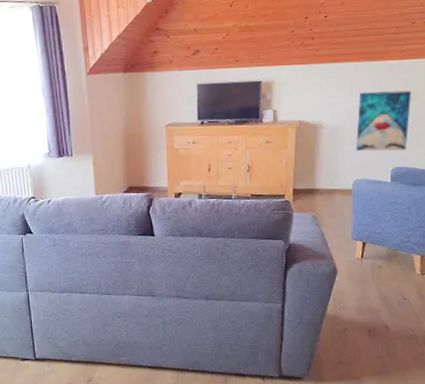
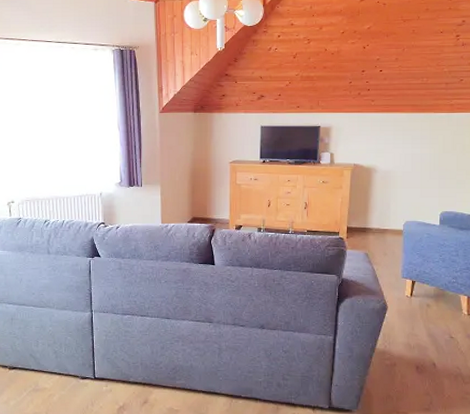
wall art: present [355,90,412,151] -> none [406,140,460,196]

